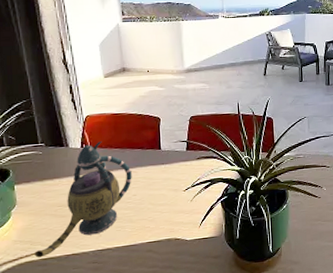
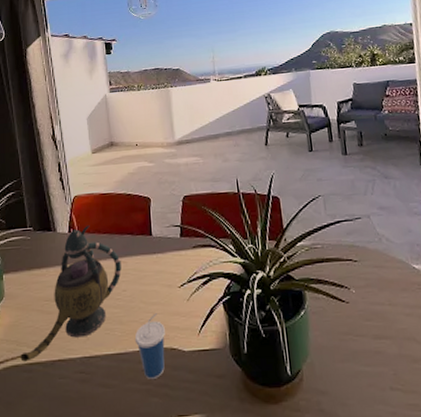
cup: none [143,212,171,263] -> present [134,313,165,379]

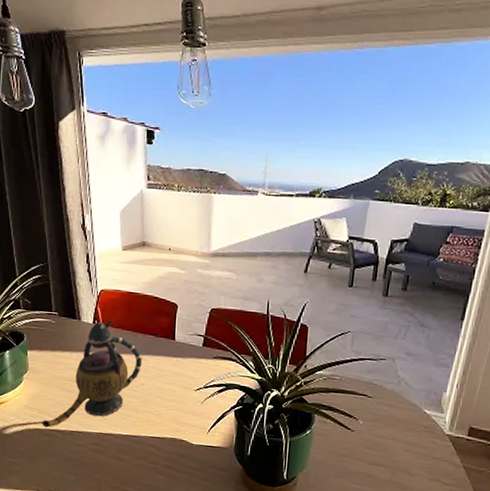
cup: present [134,313,165,379] -> none [148,408,177,461]

